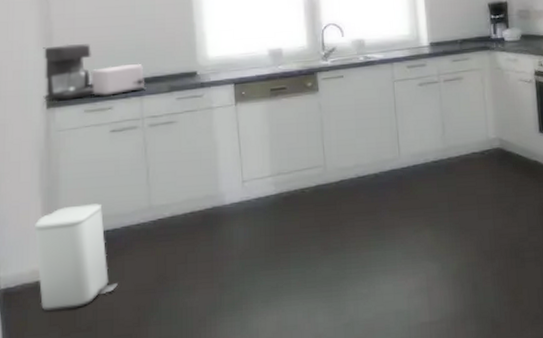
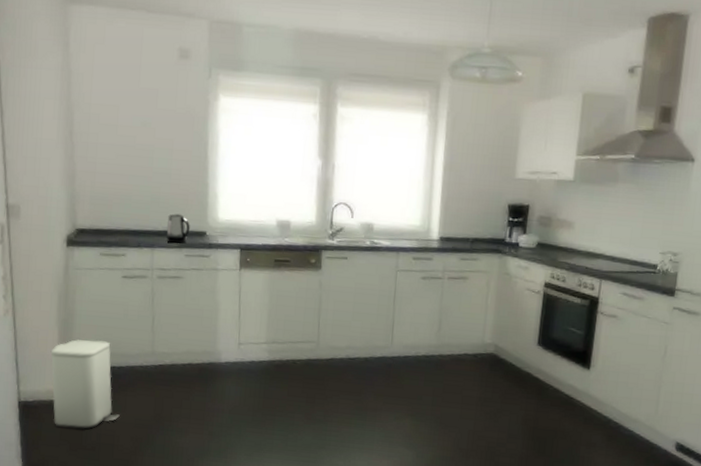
coffee maker: present [43,44,95,100] -> none [64,187,110,242]
toaster: present [91,63,145,97] -> none [107,214,157,244]
kettle: none [154,58,179,88] -> present [166,213,190,243]

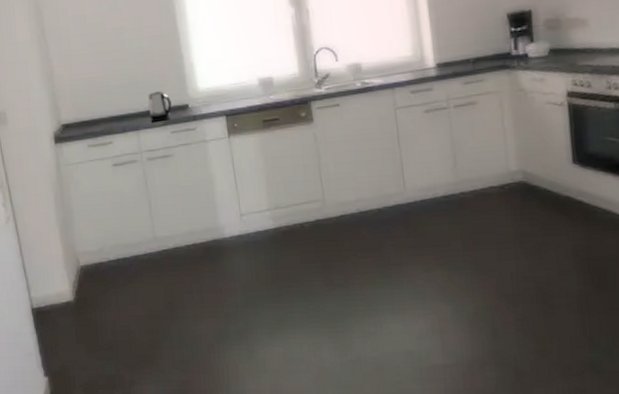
pedal bin: present [50,339,120,430] -> none [55,234,132,330]

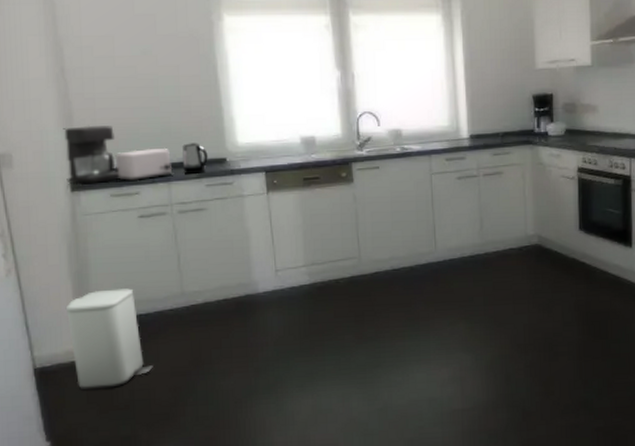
coffee maker: none [46,80,95,136] -> present [63,125,120,184]
pedal bin: none [55,234,132,330] -> present [65,288,153,391]
toaster: none [90,97,141,132] -> present [115,147,173,182]

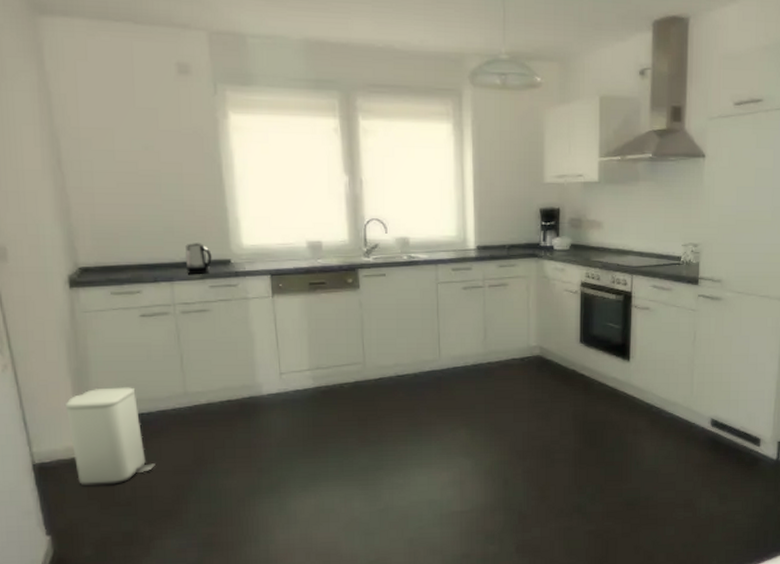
coffee maker: present [63,125,120,184] -> none [60,220,121,281]
toaster: present [115,147,173,182] -> none [115,246,176,280]

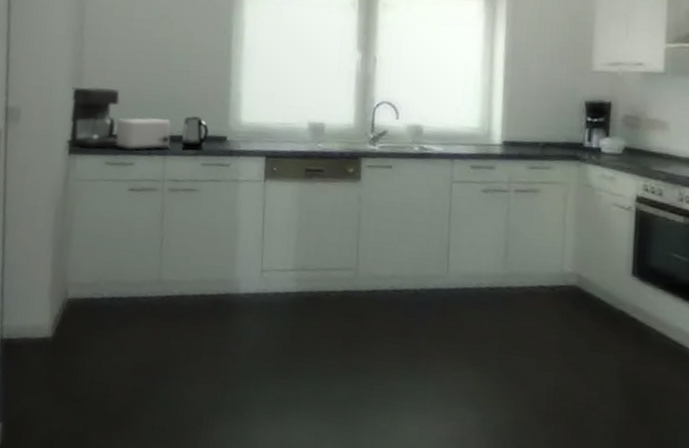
coffee maker: none [60,220,121,281] -> present [66,86,120,149]
pedal bin: present [64,387,155,487] -> none [39,264,117,376]
toaster: none [115,246,176,280] -> present [115,117,171,151]

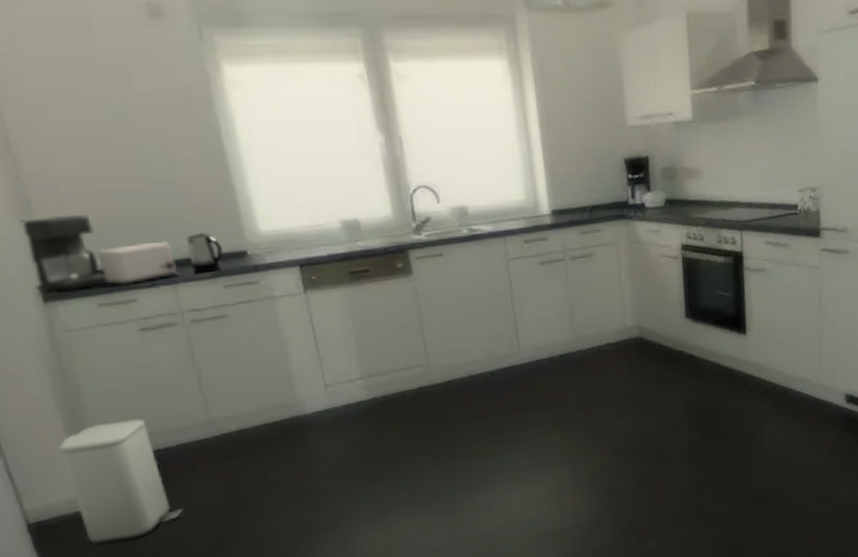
pedal bin: none [39,264,117,376] -> present [57,419,183,545]

